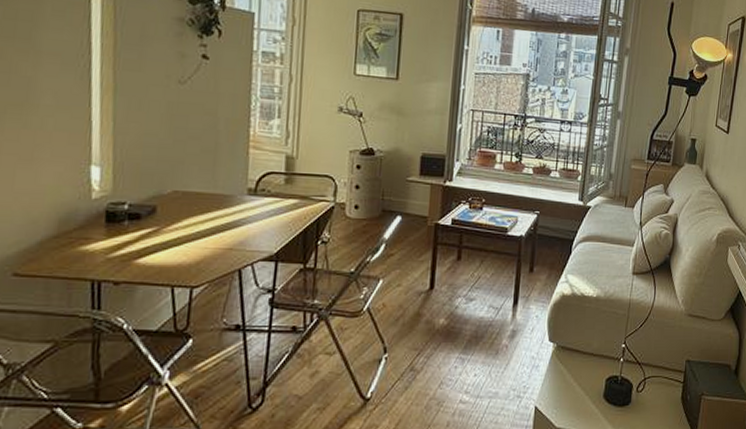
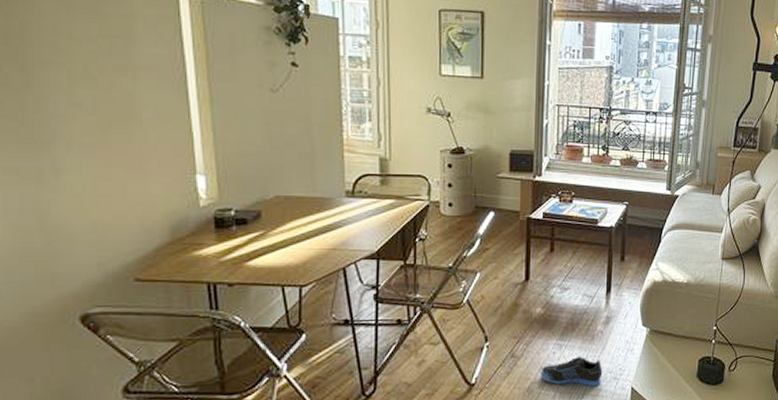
sneaker: none [440,371,506,405] -> present [540,356,603,387]

